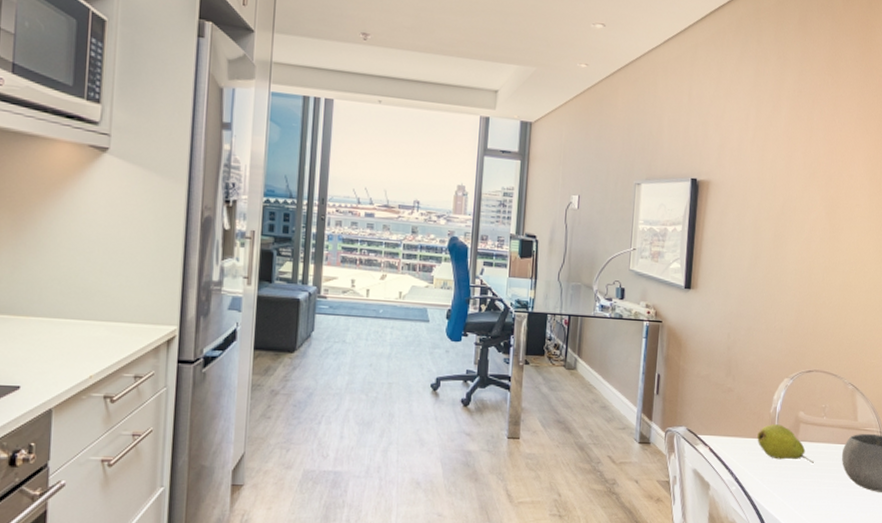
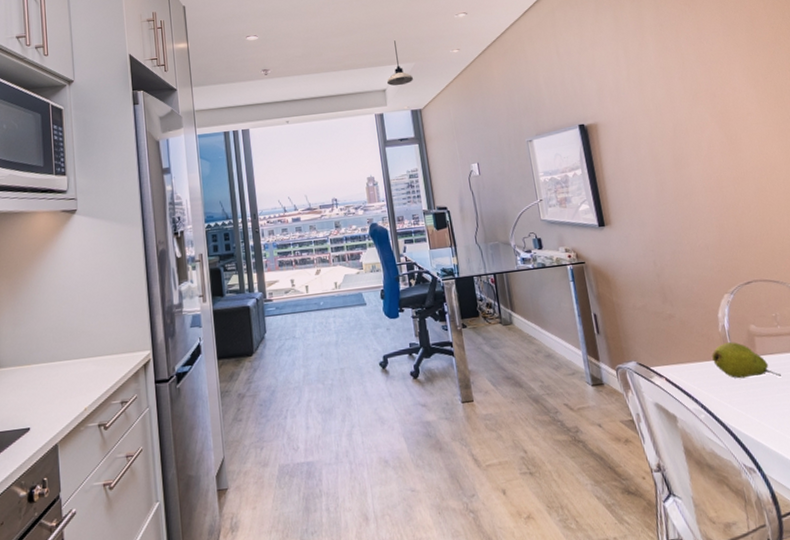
pendant light: none [500,36,531,91] -> present [386,40,413,86]

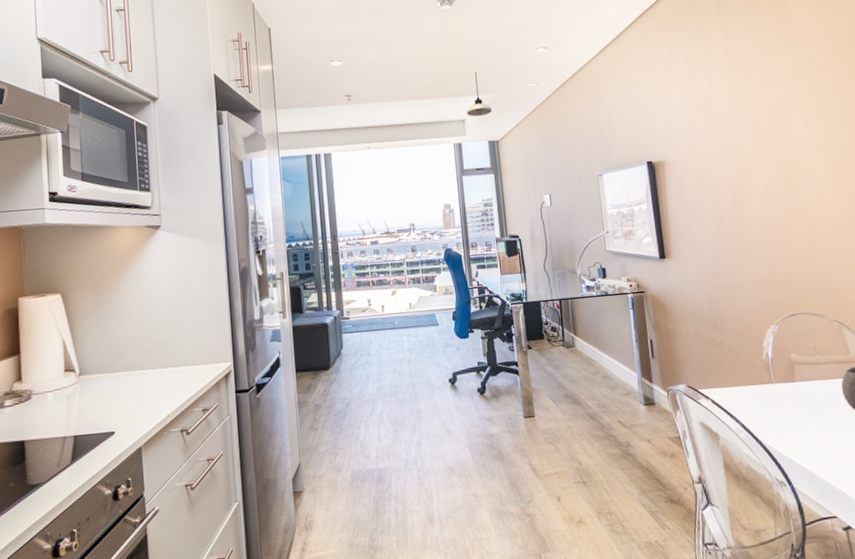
fruit: present [712,342,781,379] -> none [755,368,816,402]

